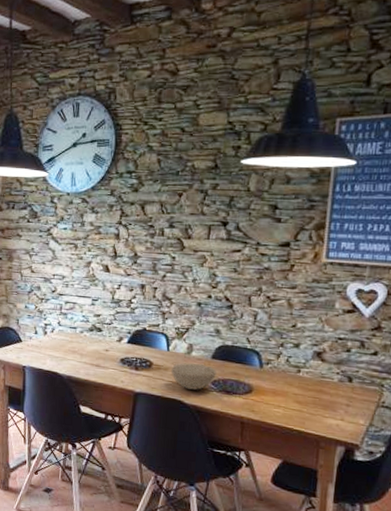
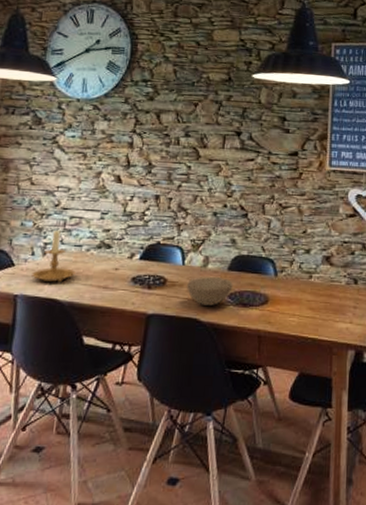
candle holder: none [36,312,72,359] -> present [32,229,76,283]

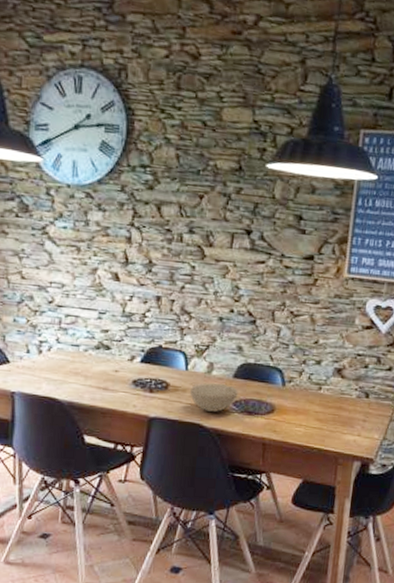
candle holder: present [32,229,76,283] -> none [28,327,74,382]

